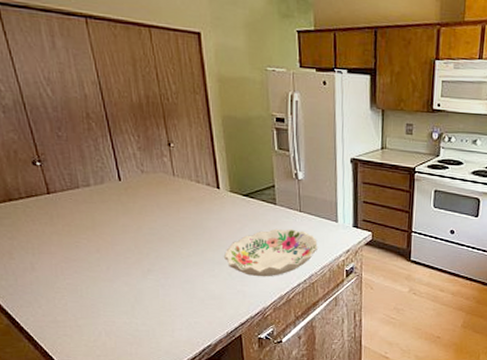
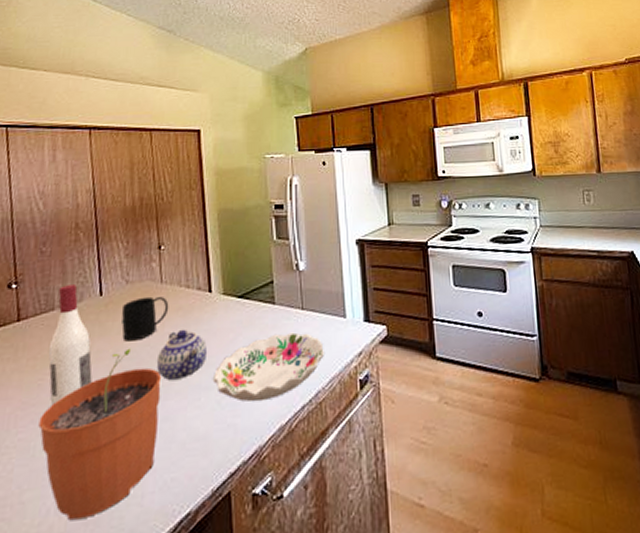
wine bottle: none [80,167,121,261] -> present [48,283,92,404]
plant pot: none [81,226,181,341] -> present [38,348,162,521]
mug: none [141,186,182,221] -> present [122,296,169,342]
teapot: none [175,216,219,254] -> present [156,329,208,380]

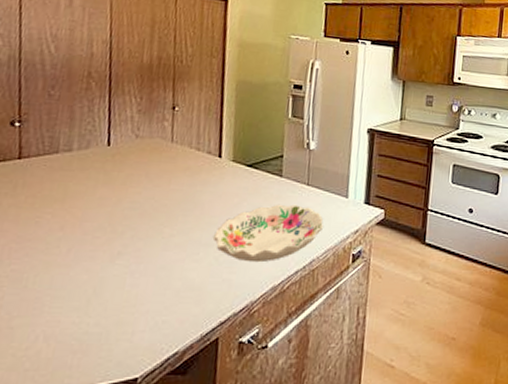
plant pot: present [38,348,162,521] -> none [33,199,163,349]
wine bottle: present [48,283,92,404] -> none [47,130,94,241]
mug: present [122,296,169,342] -> none [127,153,178,193]
teapot: present [156,329,208,380] -> none [159,188,212,233]

